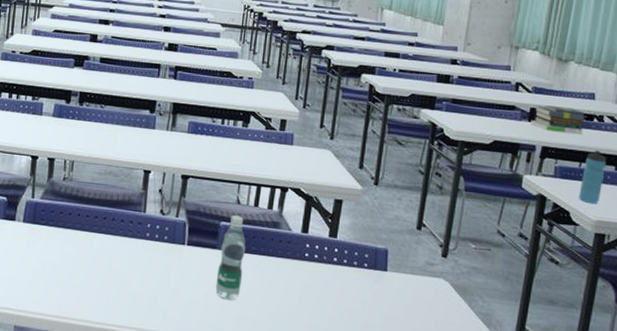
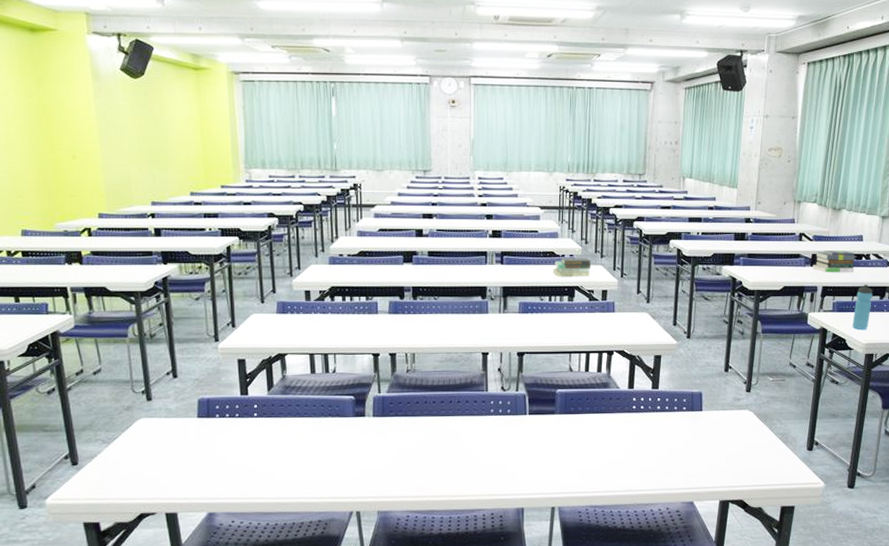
bottle: present [215,215,247,301] -> none [557,382,581,457]
books: none [228,79,272,102] -> present [552,257,592,276]

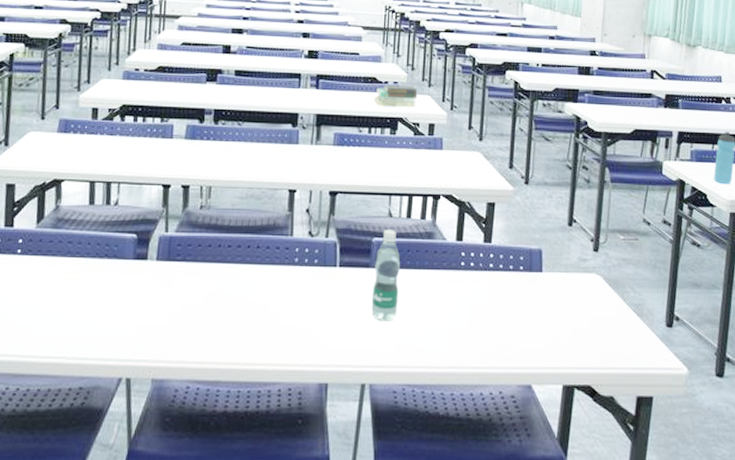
bottle: none [557,382,581,457] -> present [371,229,401,321]
books: present [813,250,855,272] -> none [666,91,714,117]

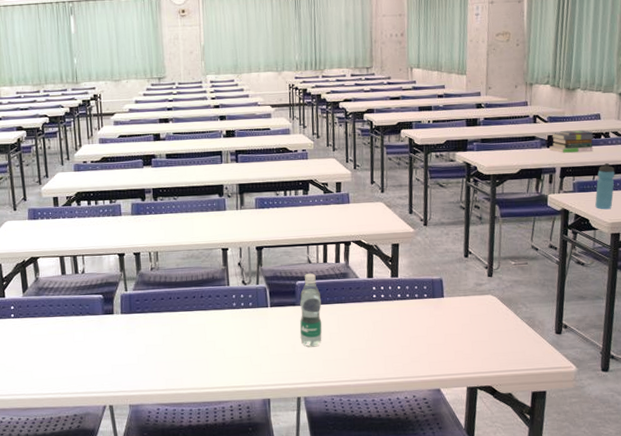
books: present [374,84,418,107] -> none [286,152,324,171]
books: none [666,91,714,117] -> present [549,130,594,153]

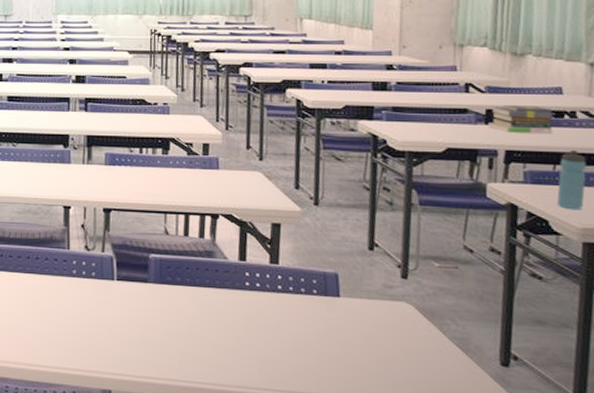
bottle: present [299,273,322,347] -> none [151,246,180,336]

